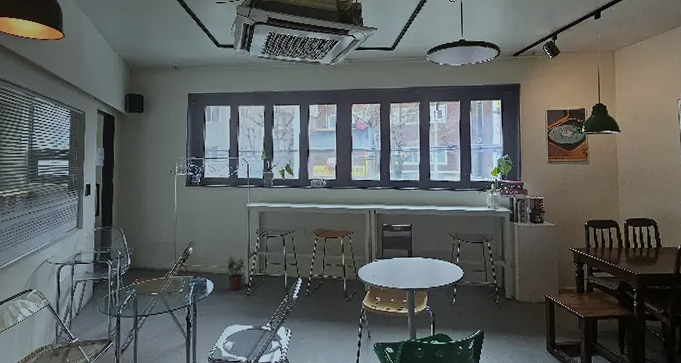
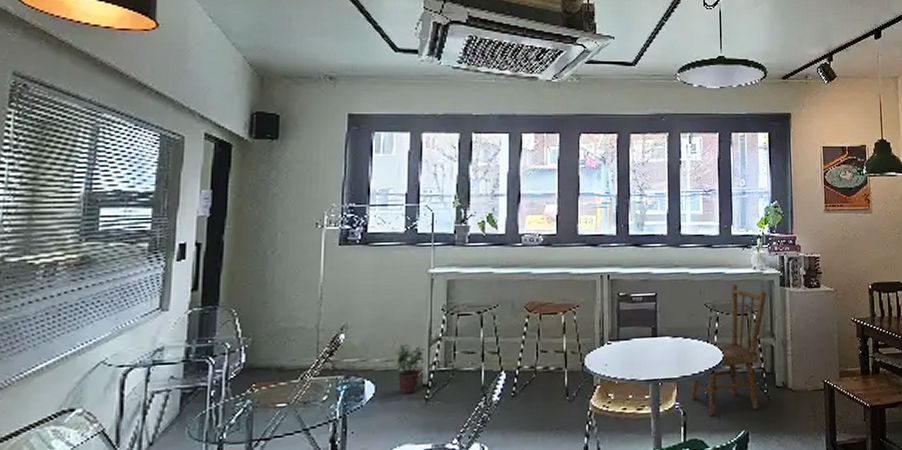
dining chair: none [437,219,499,318] -> present [689,284,767,417]

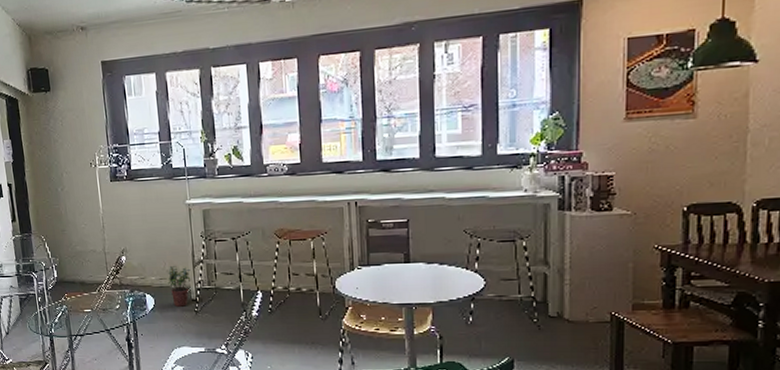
dining chair: present [689,284,767,417] -> none [446,209,540,342]

